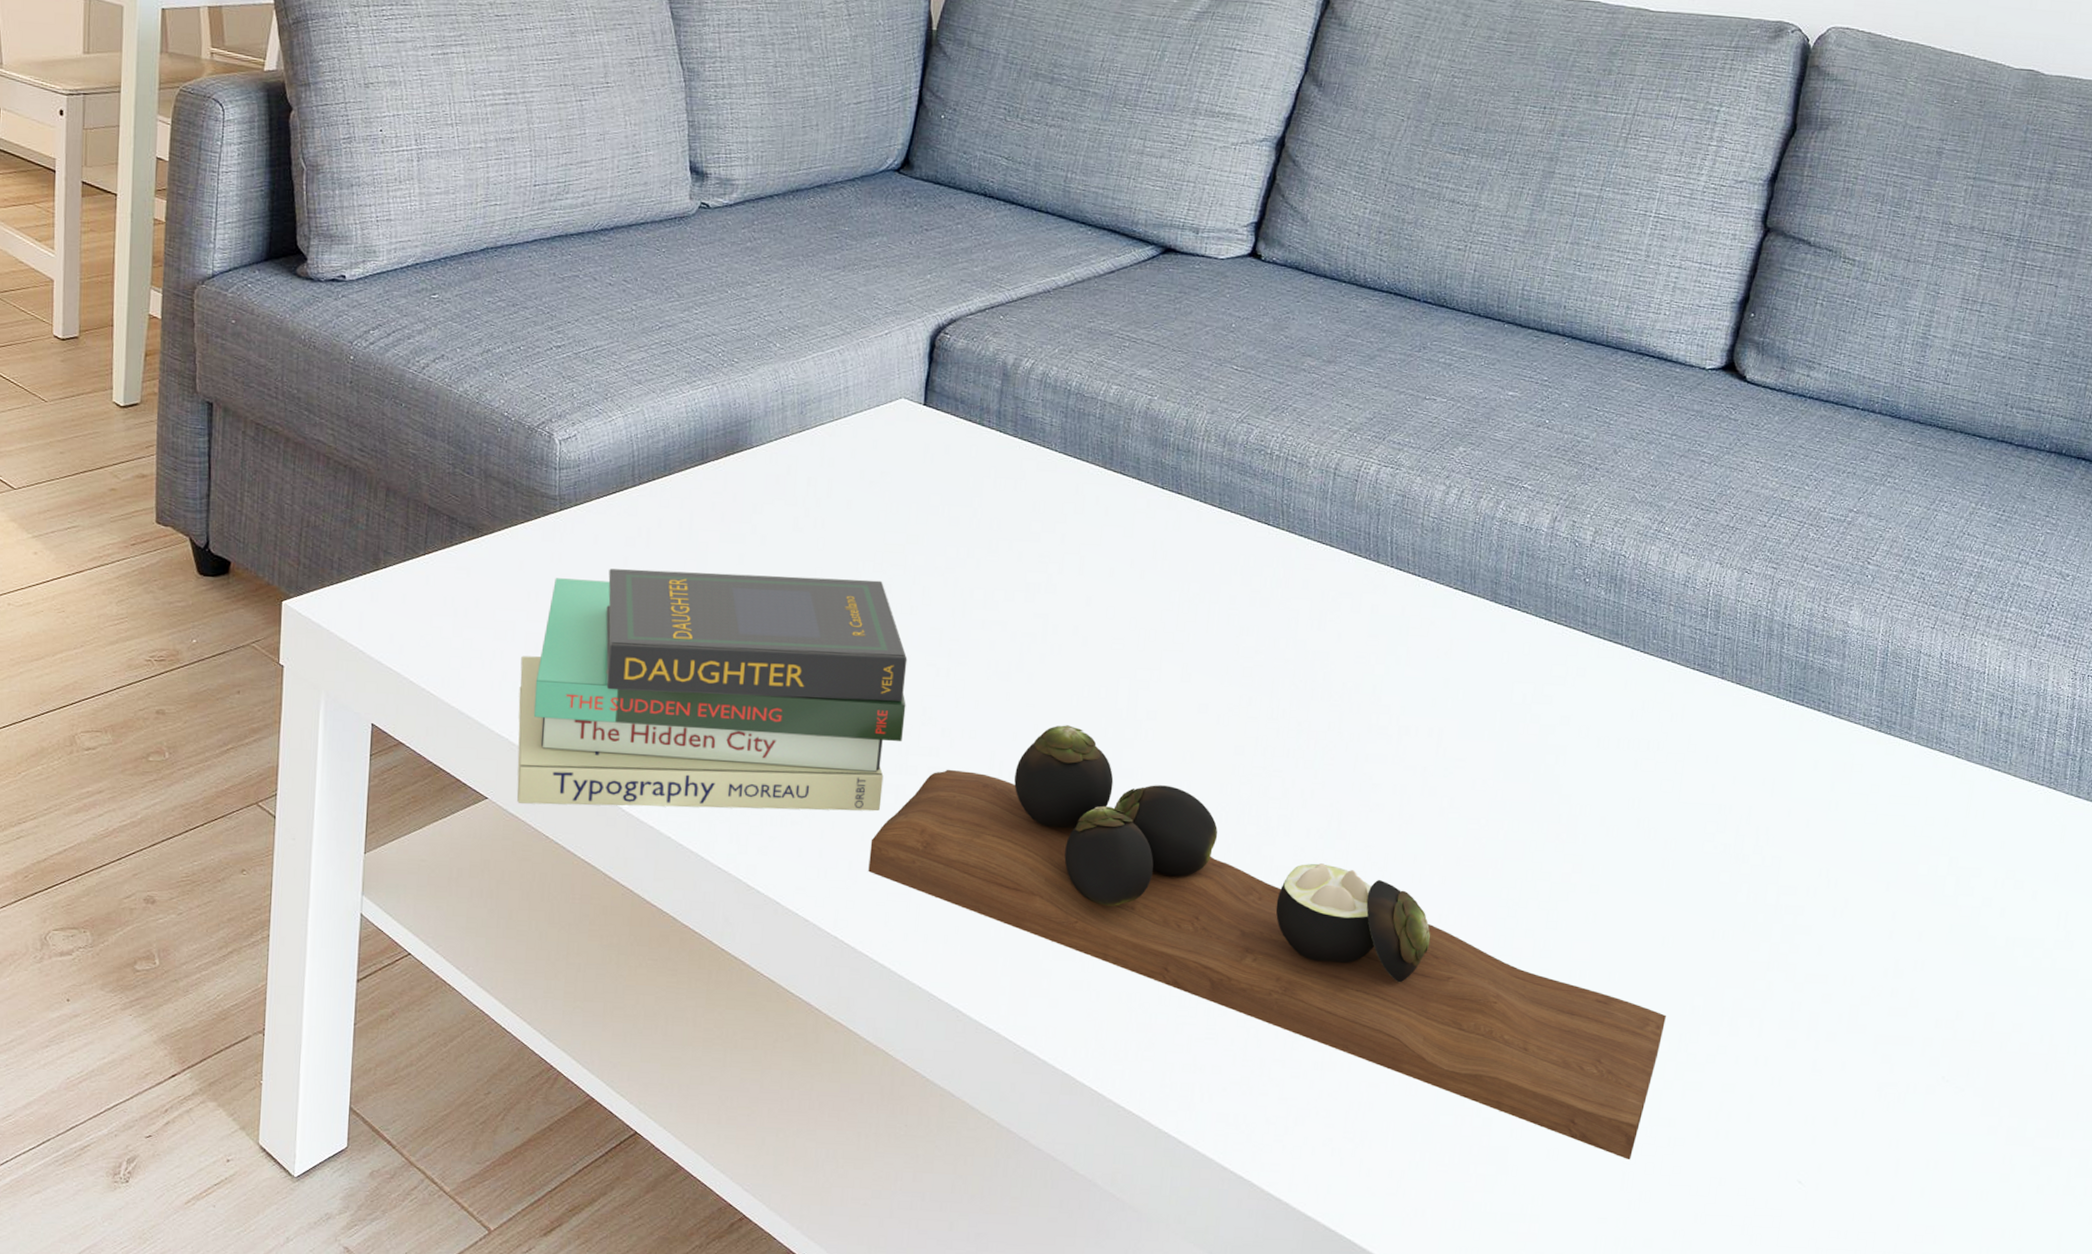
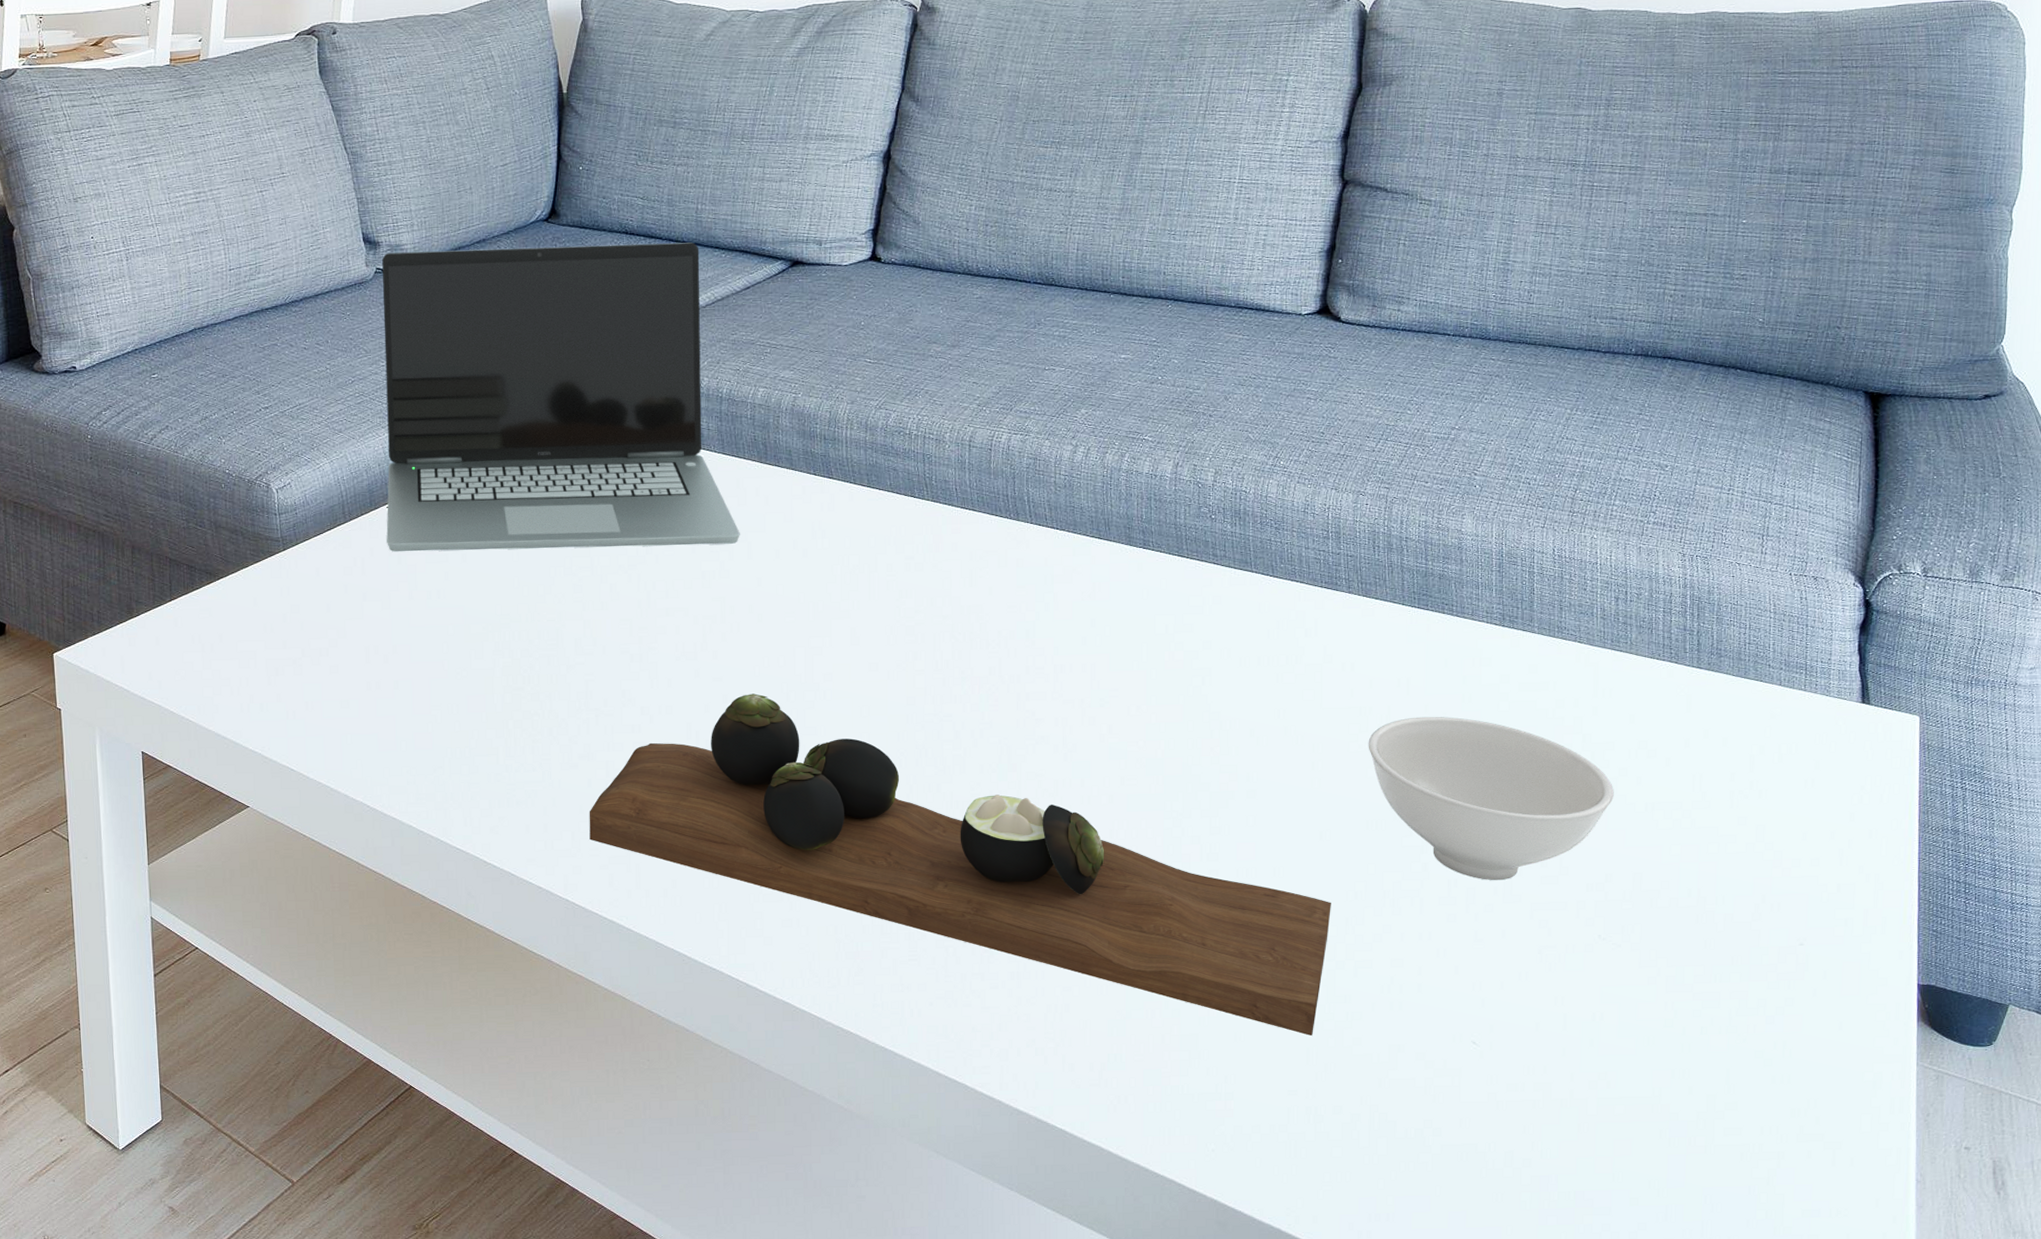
books: present [517,568,908,812] -> none [264,582,607,808]
laptop: none [678,186,1074,556] -> present [382,242,740,552]
bowl: none [1723,821,1976,1008] -> present [1368,716,1614,881]

